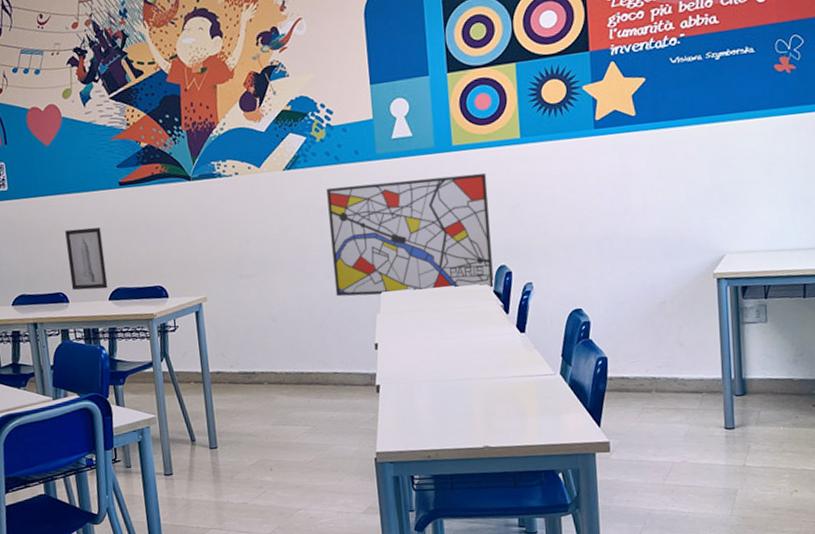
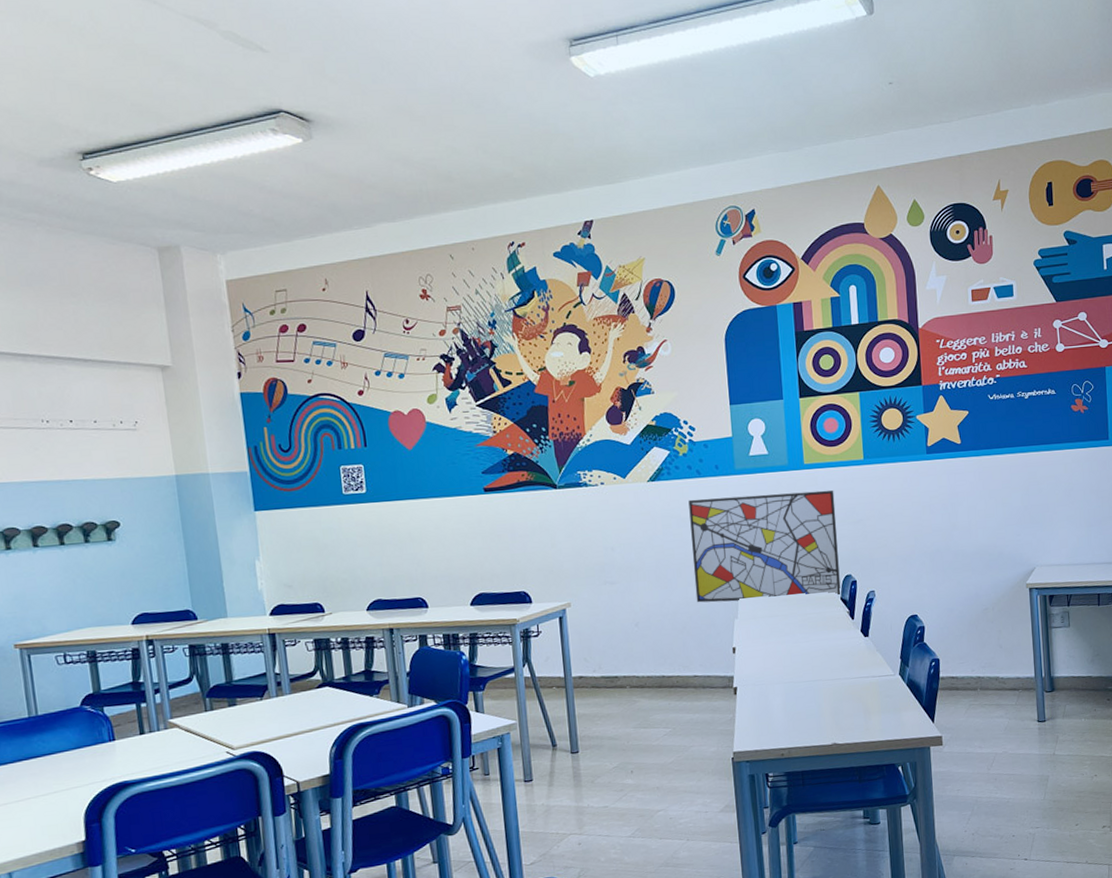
wall art: present [65,227,108,290] -> none [426,532,470,595]

